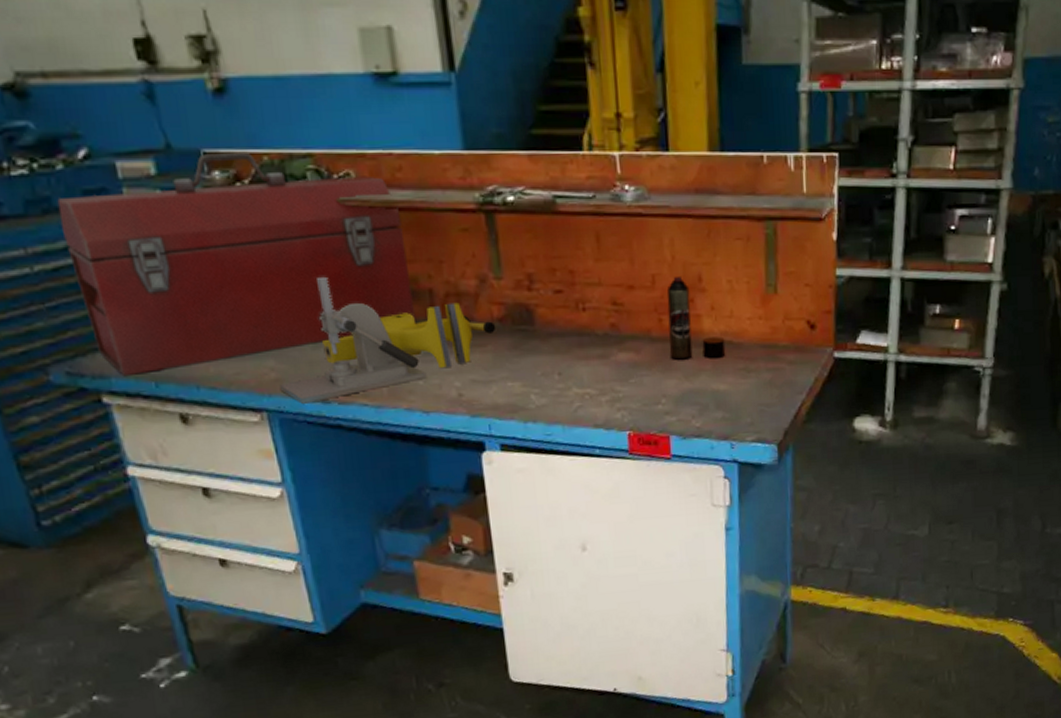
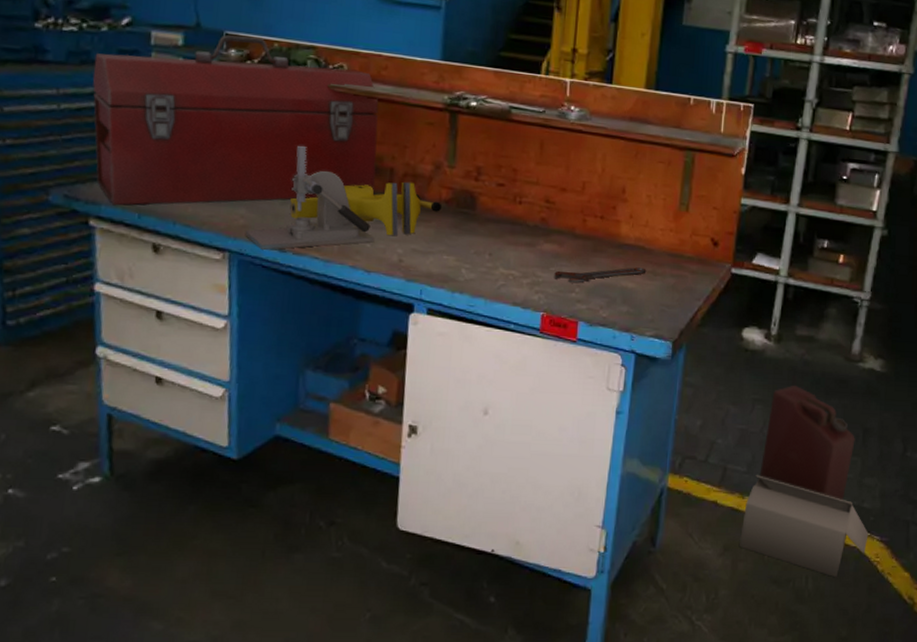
wrench: none [635,365,738,394] -> present [554,267,647,284]
aerosol can: present [666,275,726,360] -> none [588,185,638,259]
cardboard box: none [874,574,1011,669] -> present [738,475,869,578]
jerry can: none [888,474,989,589] -> present [759,386,855,501]

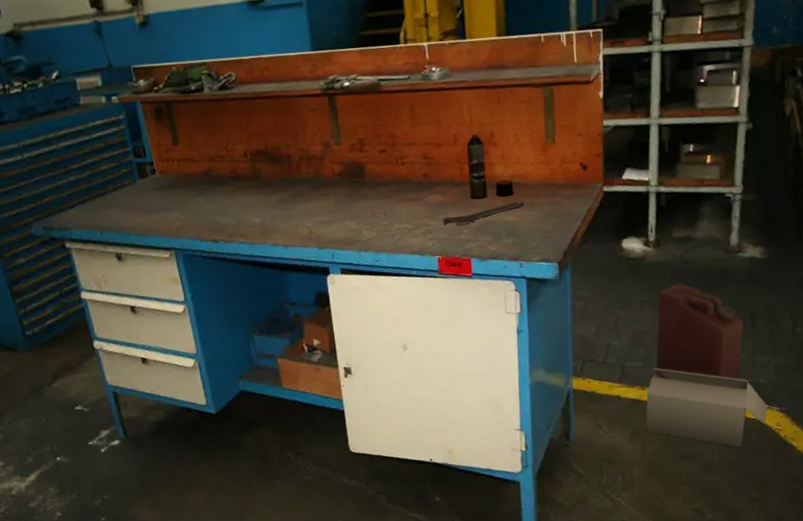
toolbox: present [92,35,379,206] -> none [39,65,279,229]
arbor press: present [245,145,375,251] -> none [183,150,287,244]
bench vise: present [290,181,442,236] -> none [213,163,337,214]
aerosol can: none [588,185,638,259] -> present [466,133,514,199]

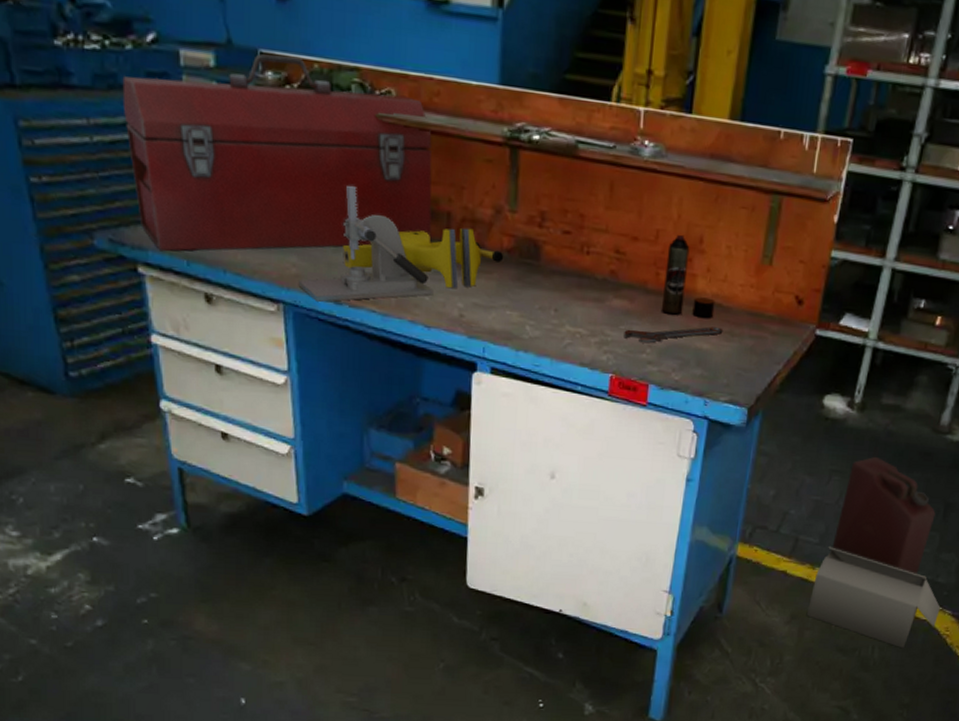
toolbox: none [39,65,279,229] -> present [122,54,432,252]
arbor press: none [183,150,287,244] -> present [298,185,434,303]
bench vise: none [213,163,337,214] -> present [343,227,504,289]

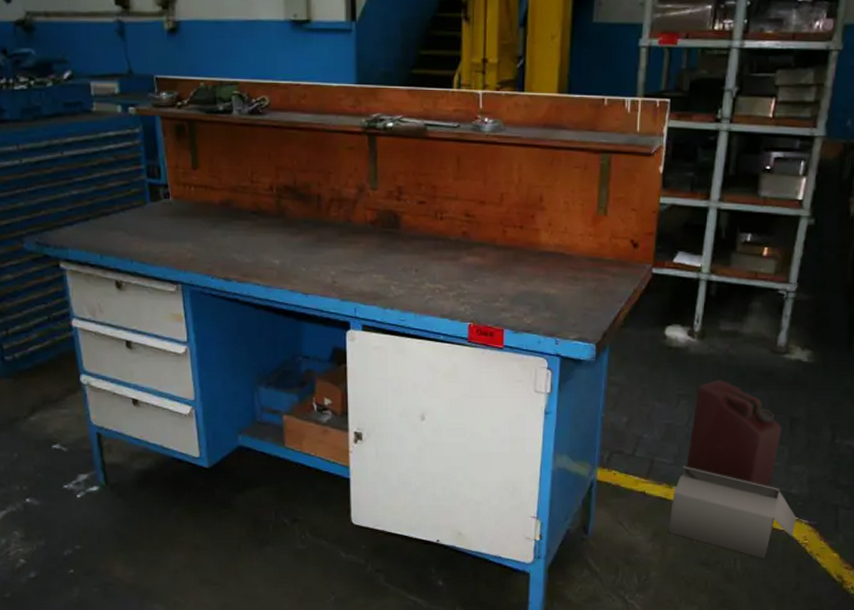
toolbox: present [122,54,432,252] -> none [45,78,305,249]
arbor press: present [298,185,434,303] -> none [193,179,309,281]
bench vise: present [343,227,504,289] -> none [230,206,368,260]
wrench: present [624,326,724,344] -> none [478,274,568,293]
aerosol can: present [661,234,715,318] -> none [510,195,558,266]

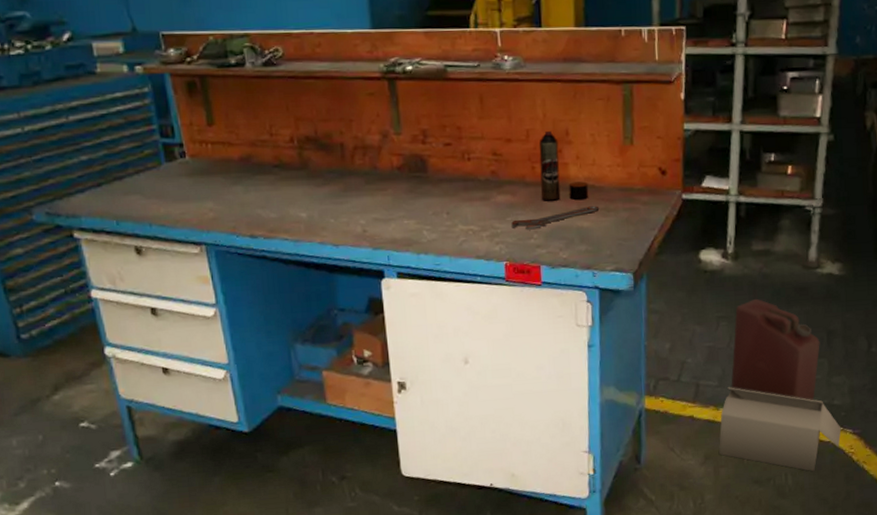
wrench: none [478,274,568,293] -> present [511,206,600,230]
aerosol can: none [510,195,558,266] -> present [538,130,589,201]

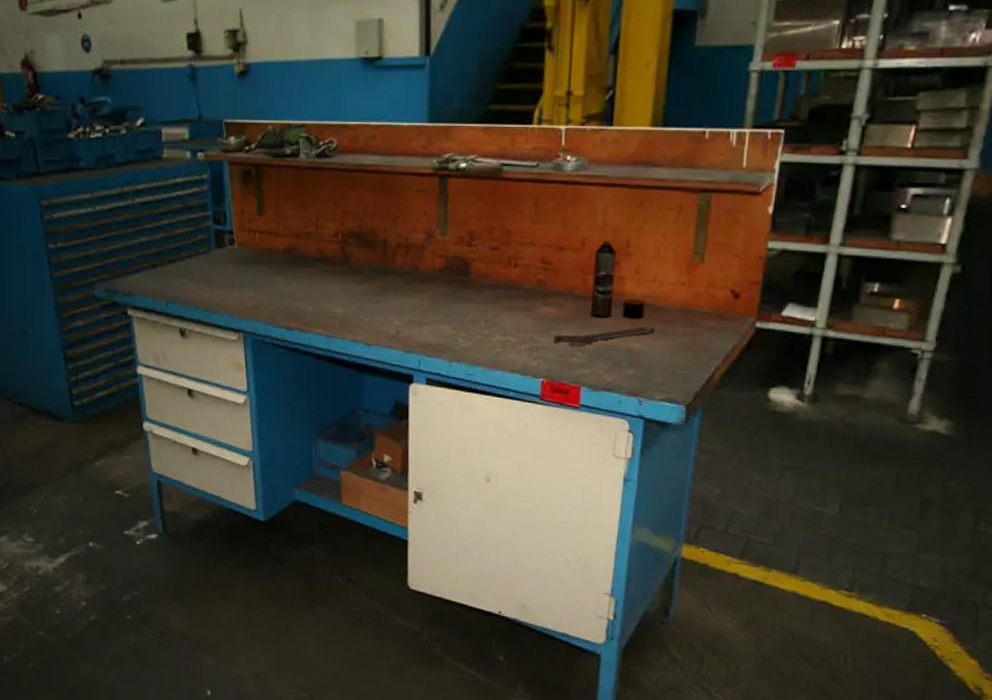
cardboard box: present [718,387,841,472] -> none [763,547,925,661]
jerry can: present [731,299,820,401] -> none [789,451,910,578]

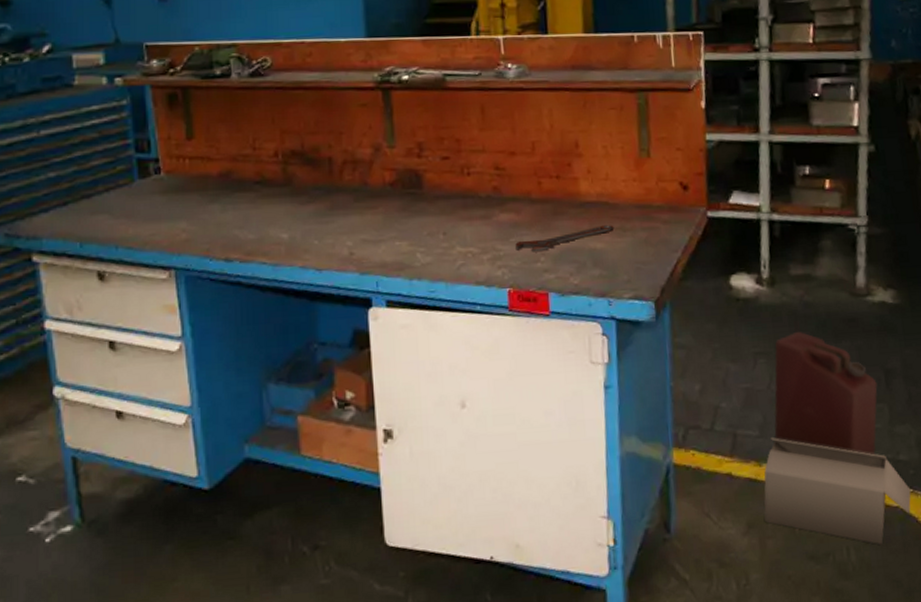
aerosol can: present [590,240,646,318] -> none [545,142,602,220]
cardboard box: none [763,547,925,661] -> present [764,437,911,546]
jerry can: none [789,451,910,578] -> present [774,332,878,456]

